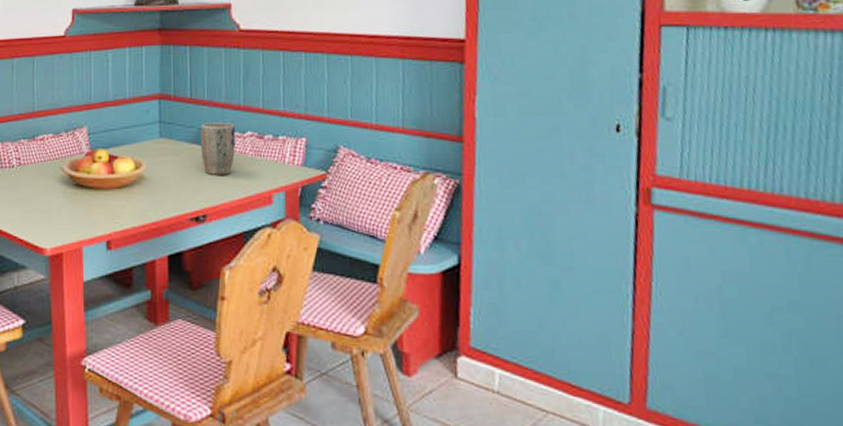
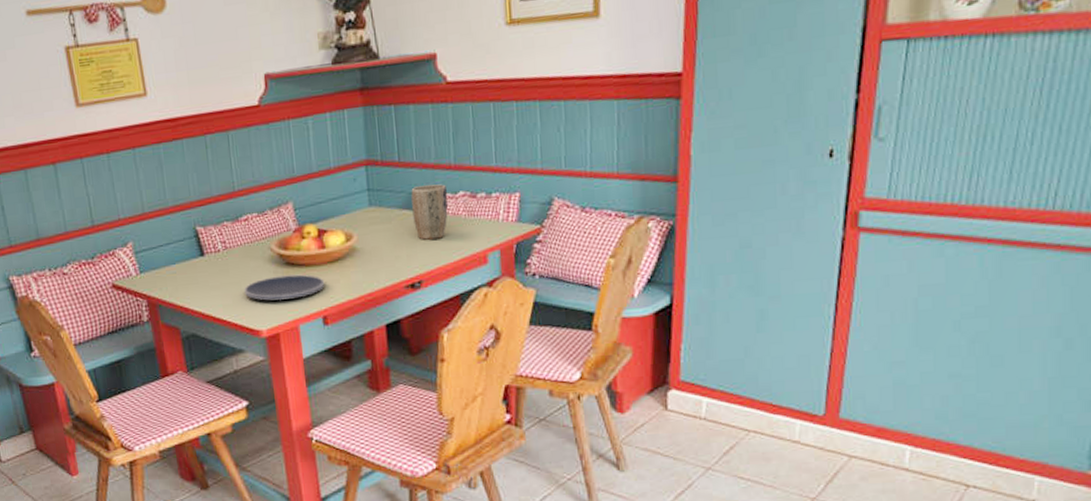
plate: none [34,196,111,220] -> present [244,274,325,301]

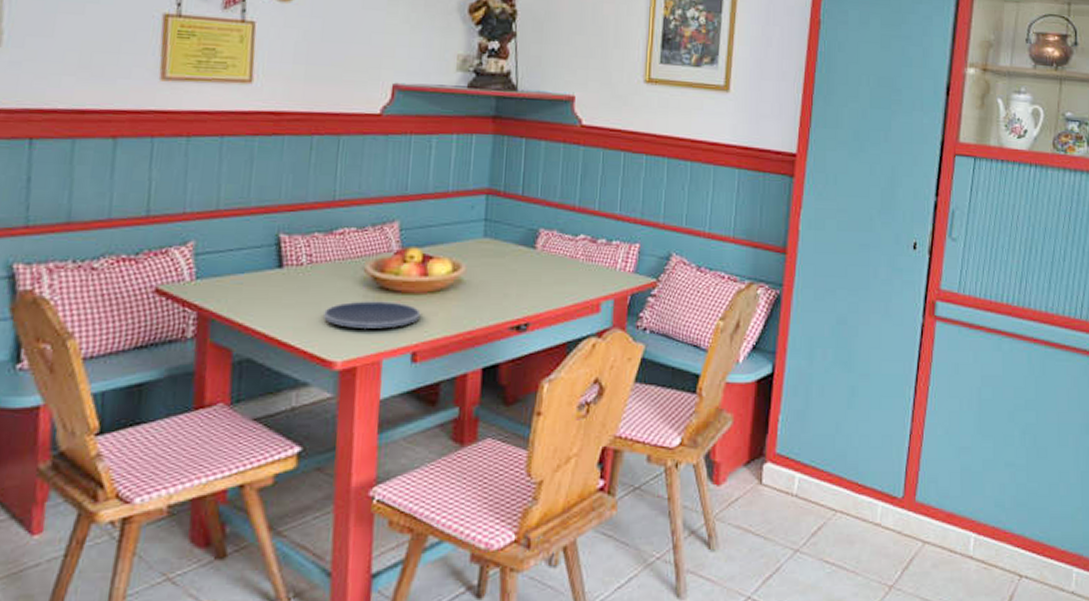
plant pot: present [411,184,448,240] -> none [528,222,567,281]

